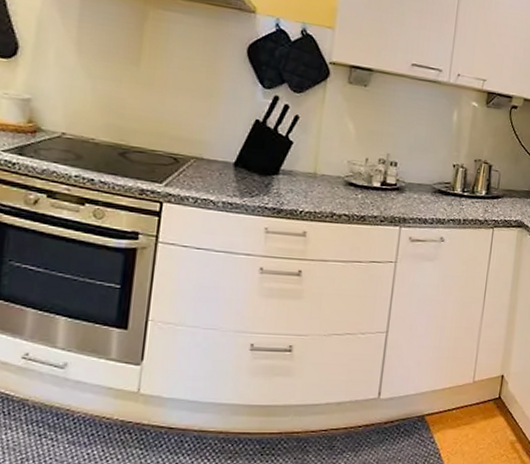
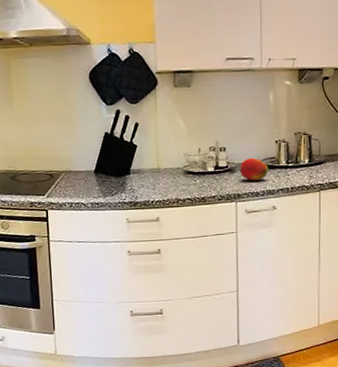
fruit: none [409,178,442,207] -> present [239,157,269,182]

